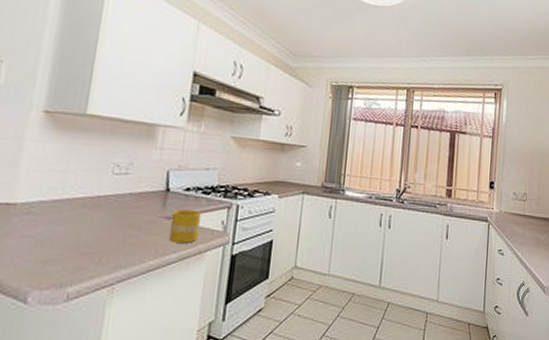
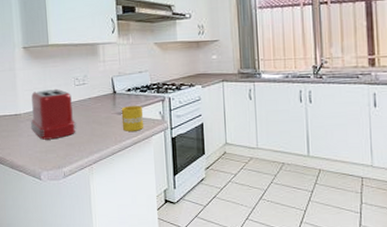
toaster: none [28,173,105,245] -> present [30,88,77,140]

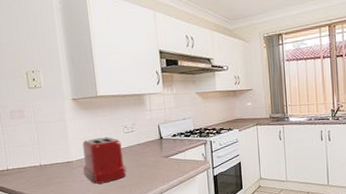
mug: present [121,106,144,131] -> none [167,149,189,172]

